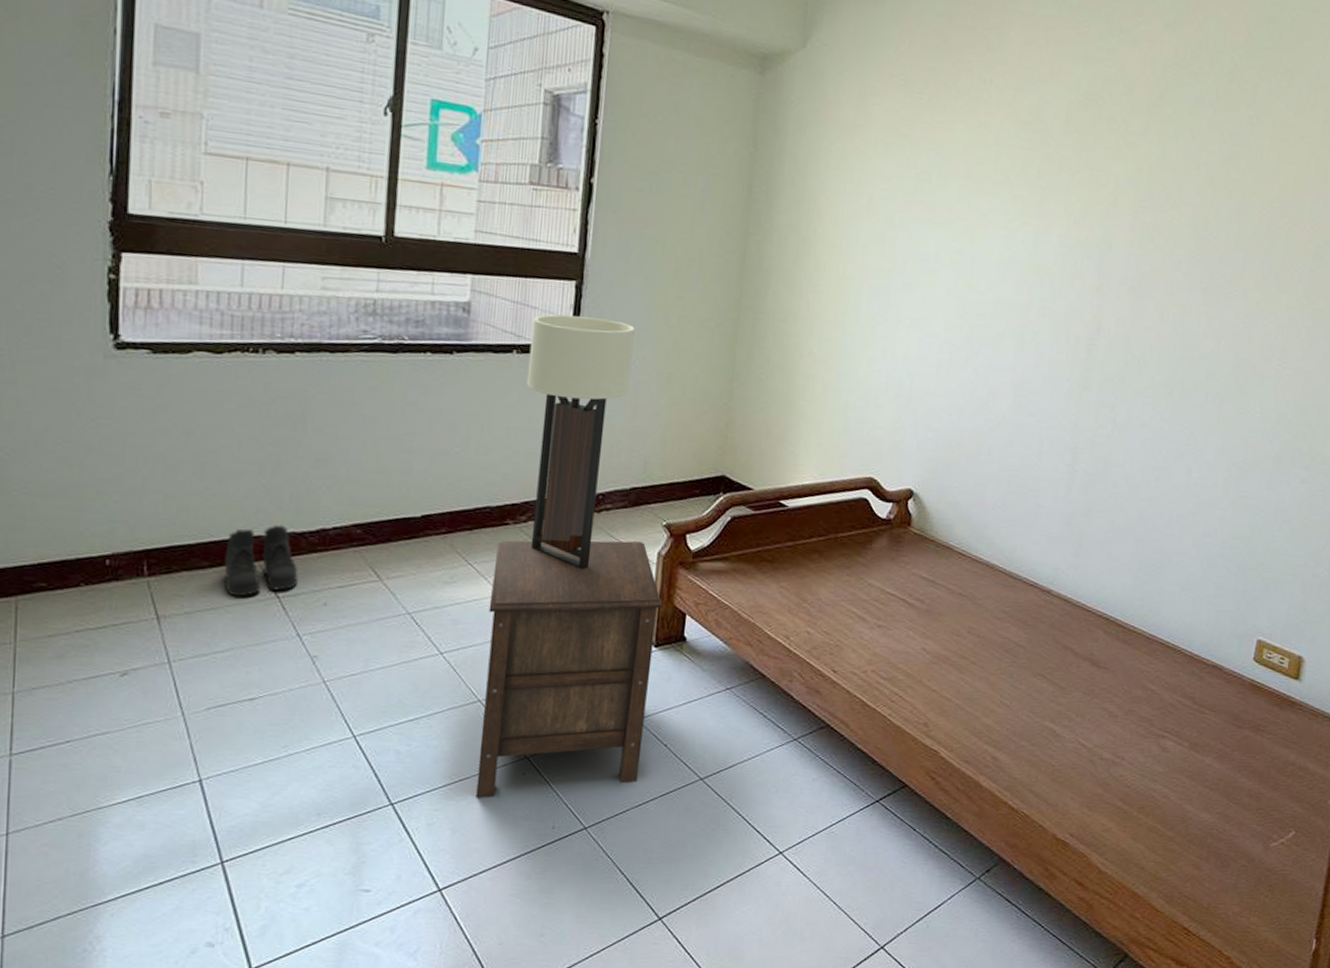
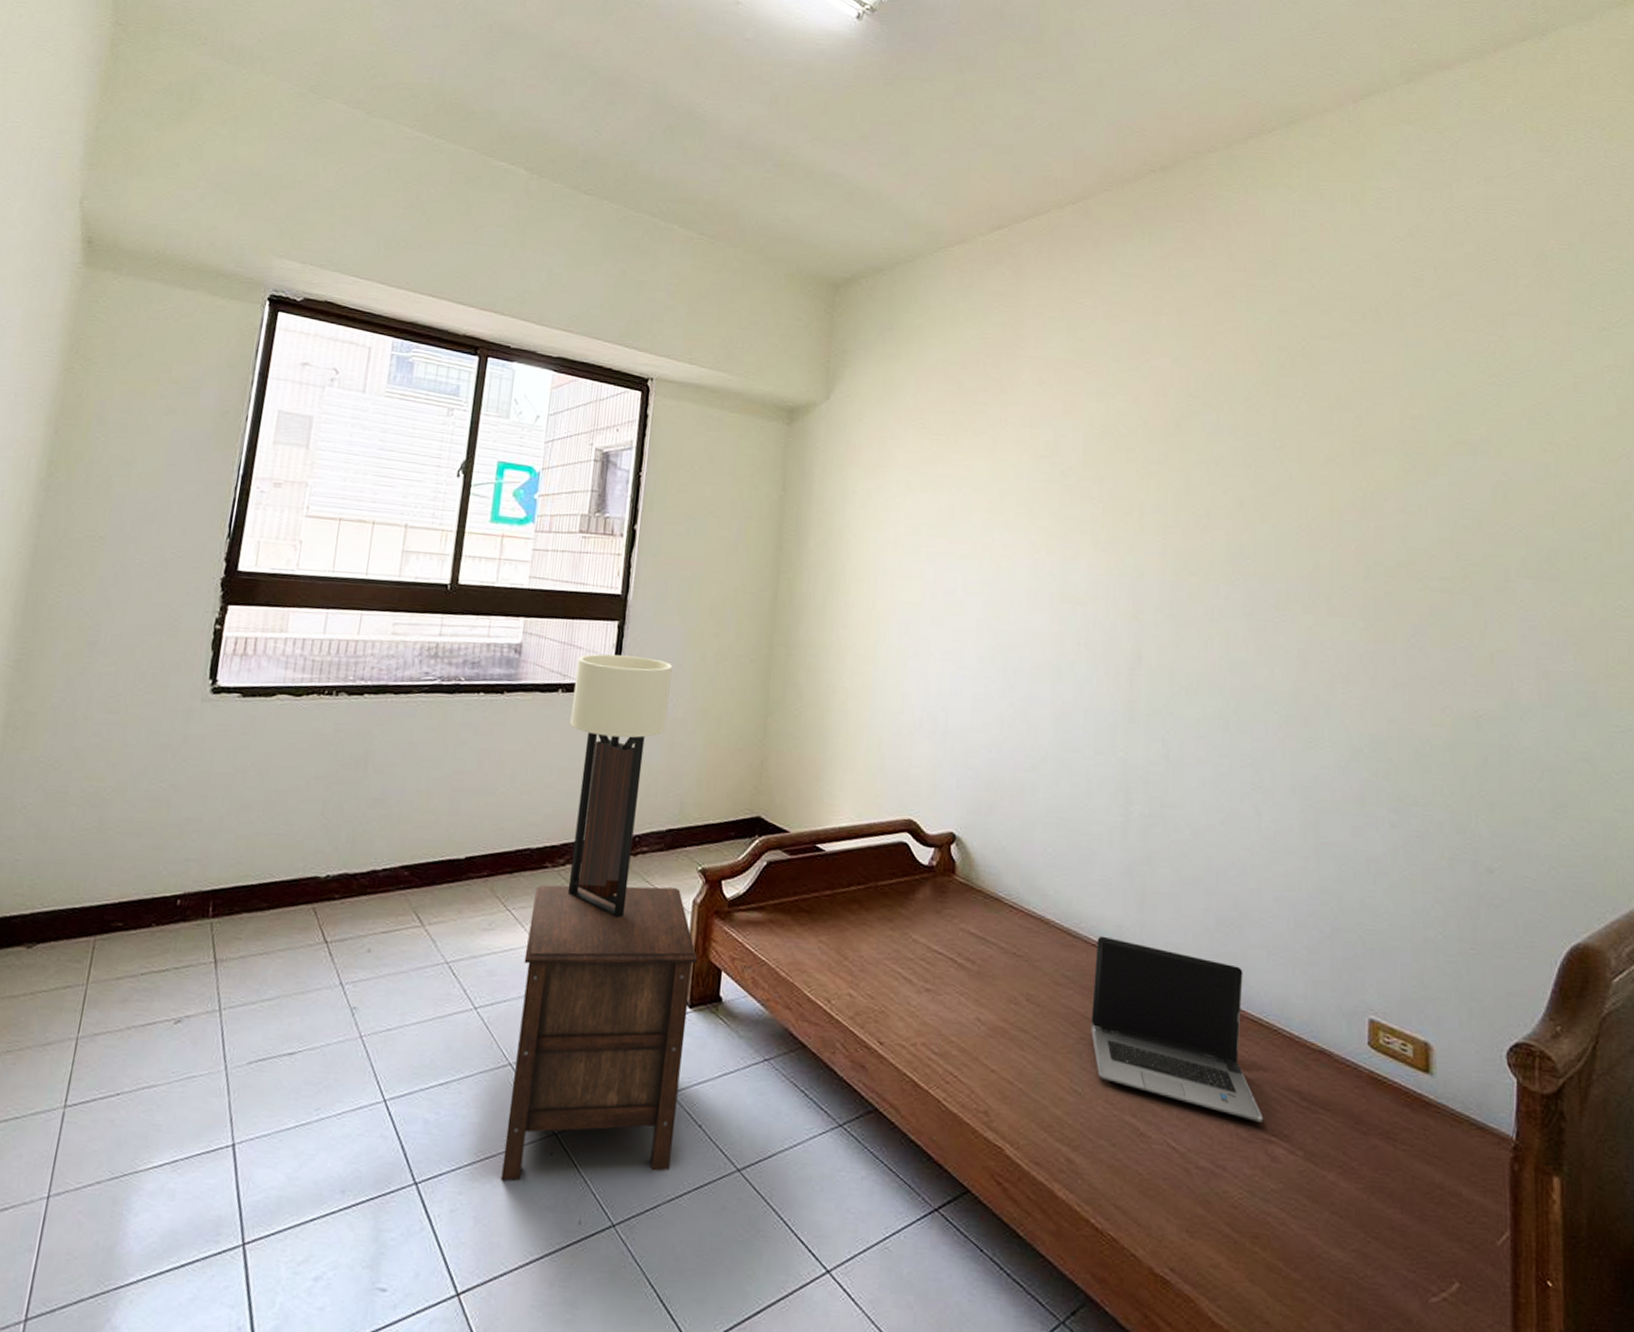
boots: present [224,524,298,597] -> none [279,865,347,941]
laptop computer: none [1022,577,1160,722] -> present [1091,935,1264,1122]

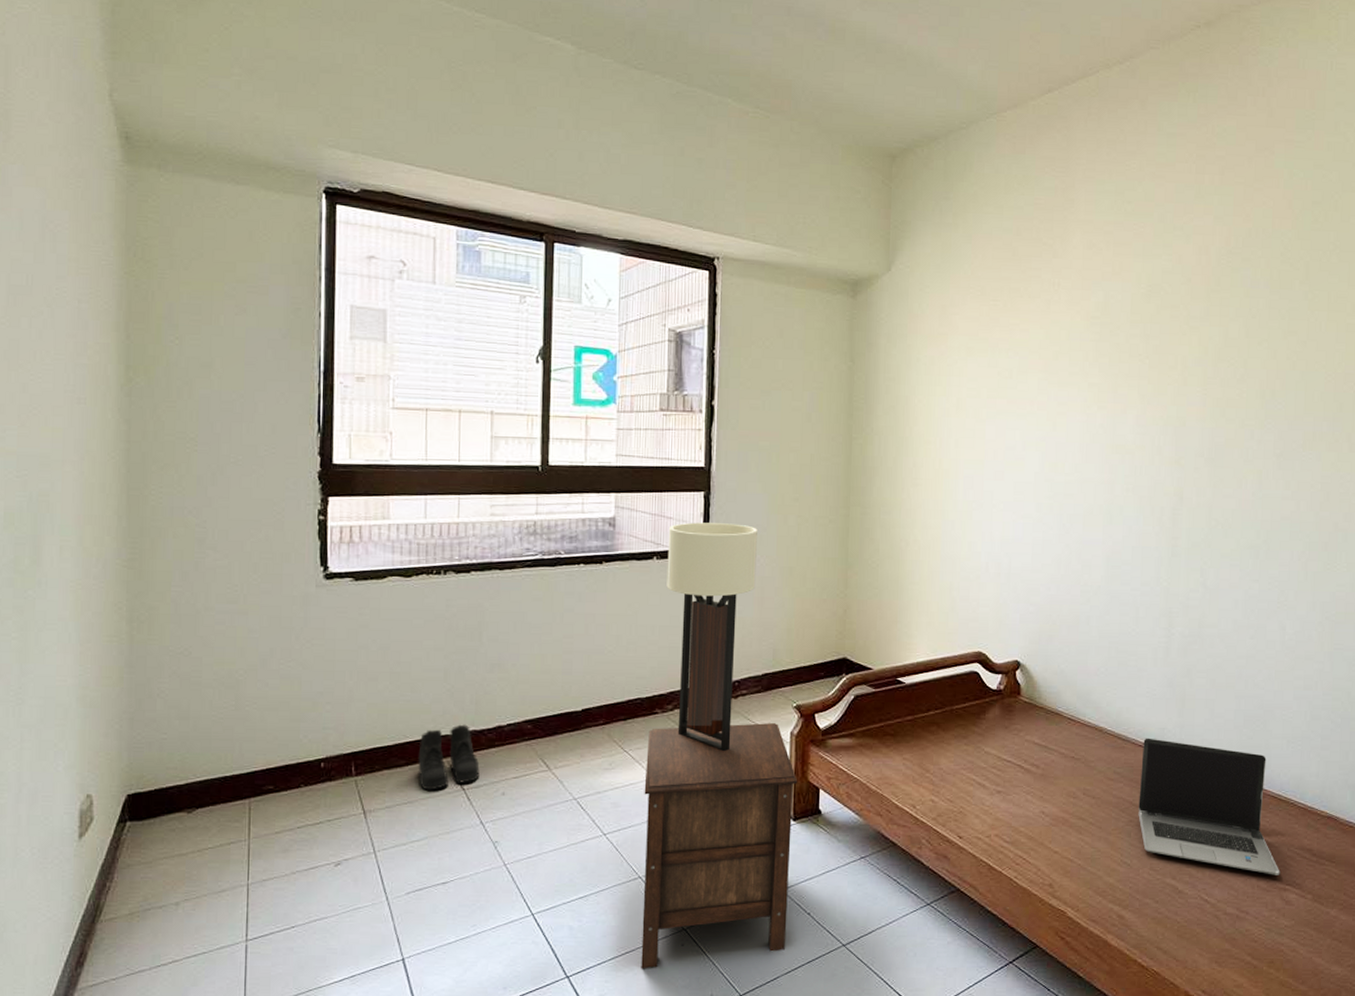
boots: none [279,865,347,941] -> present [418,724,480,791]

